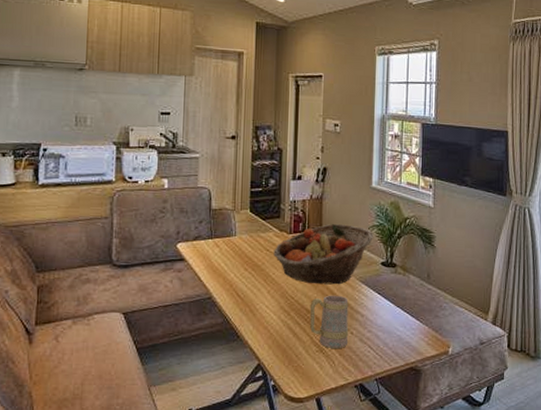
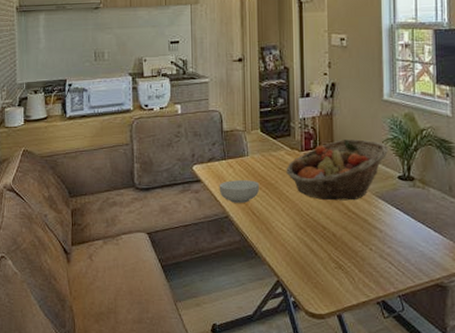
cereal bowl: none [203,260,246,284] -> present [219,180,260,203]
mug: present [310,295,349,349] -> none [326,211,368,266]

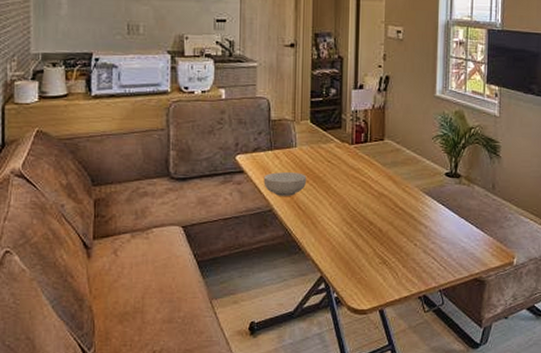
fruit basket: present [286,139,389,201] -> none [335,134,438,196]

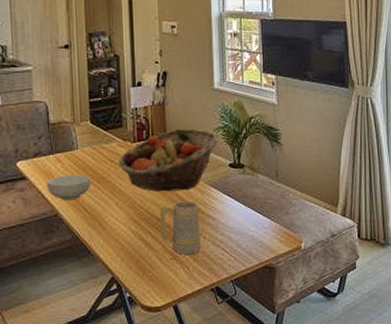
fruit basket: none [335,134,438,196] -> present [118,129,220,192]
mug: none [372,206,412,261] -> present [160,201,202,255]

